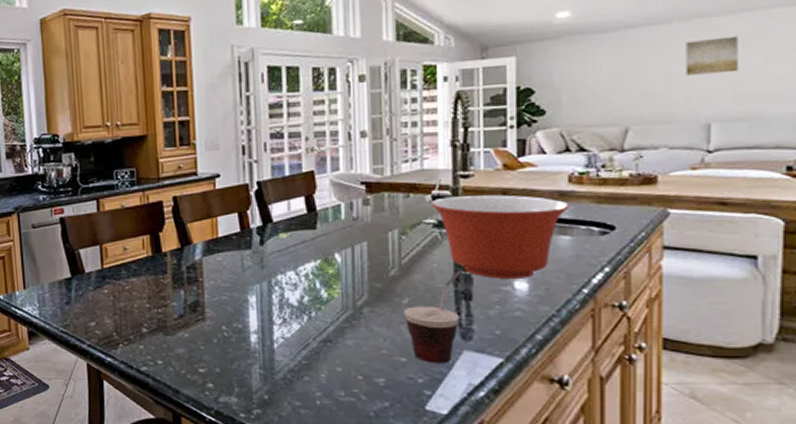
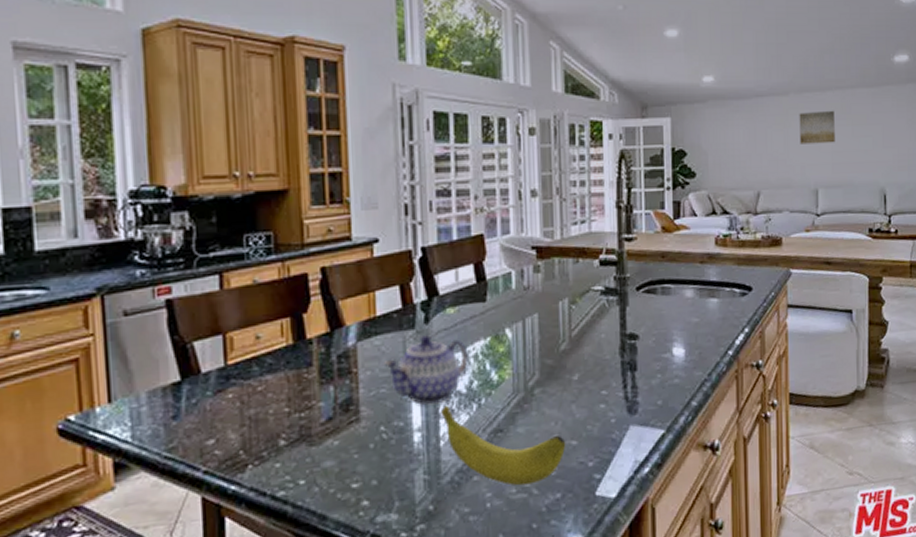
teapot: none [225,254,301,313] -> present [383,334,470,406]
banana: none [275,316,395,391] -> present [441,406,566,486]
cup: present [403,271,462,363] -> none [573,340,627,444]
mixing bowl: present [430,195,570,279] -> none [598,258,717,346]

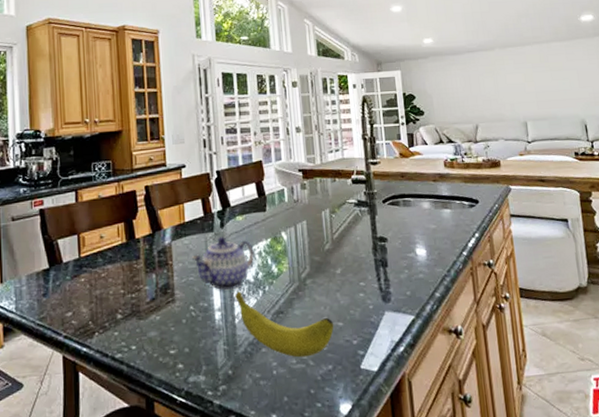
wall art: present [799,110,835,144] -> none [504,60,538,87]

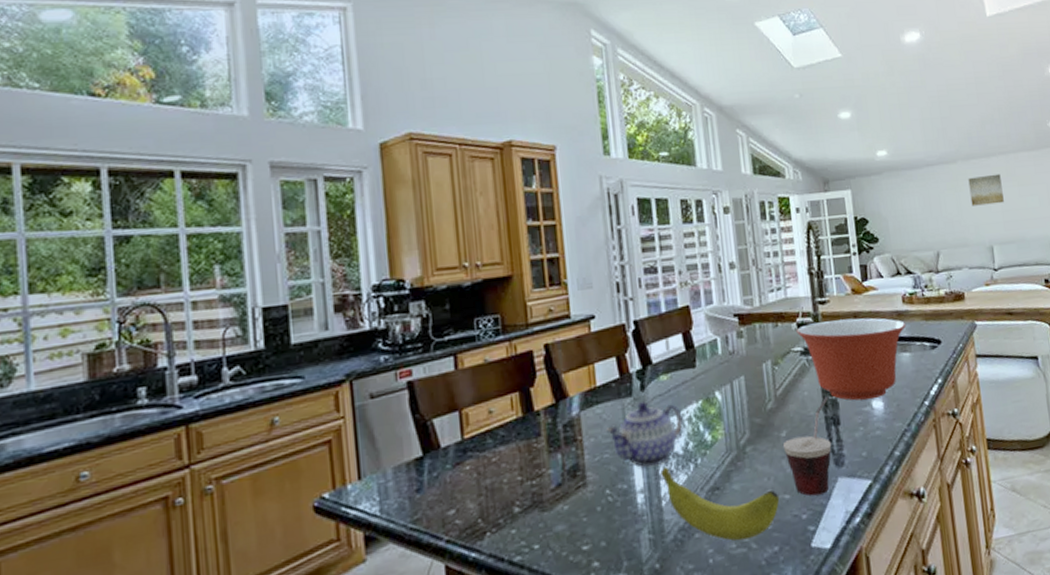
cup: none [337,242,380,325] -> present [782,396,832,496]
mixing bowl: none [351,178,448,247] -> present [796,318,906,401]
wall art: none [504,60,538,87] -> present [968,173,1004,206]

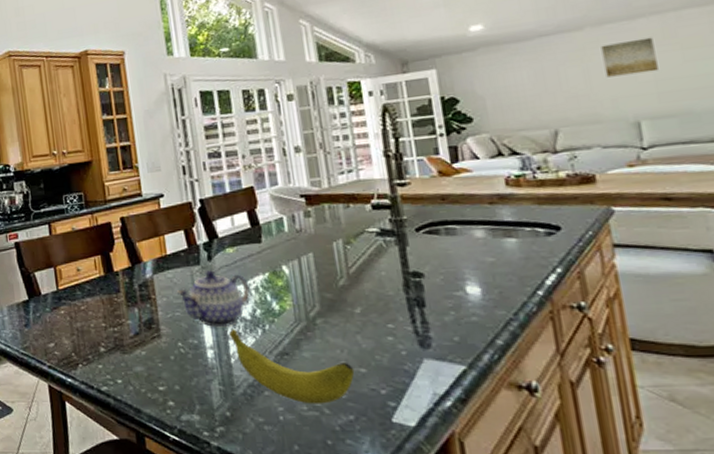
cup: present [782,396,832,496] -> none [357,277,415,373]
mixing bowl: present [796,318,906,401] -> none [371,201,511,284]

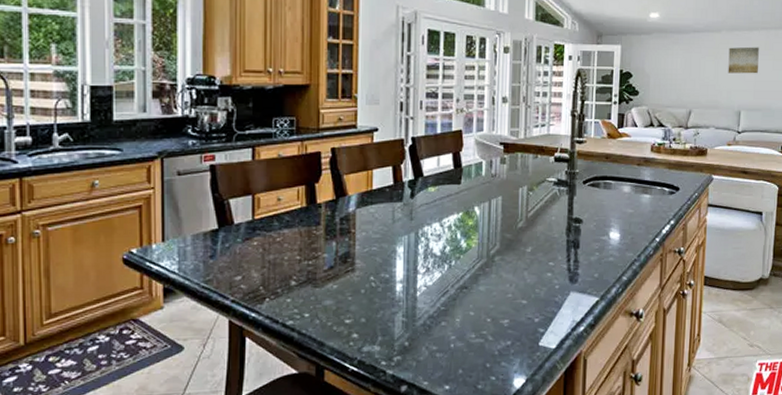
teapot: present [176,269,251,328] -> none [376,206,445,263]
banana: present [229,330,355,404] -> none [419,265,518,333]

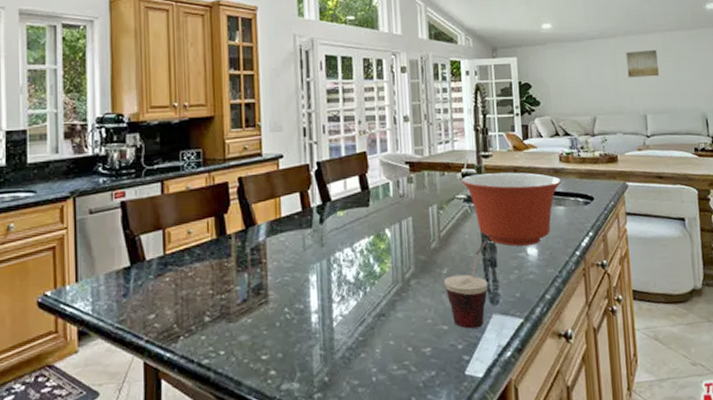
cup: none [526,223,573,304] -> present [443,240,488,329]
mixing bowl: none [553,159,651,230] -> present [461,172,562,246]

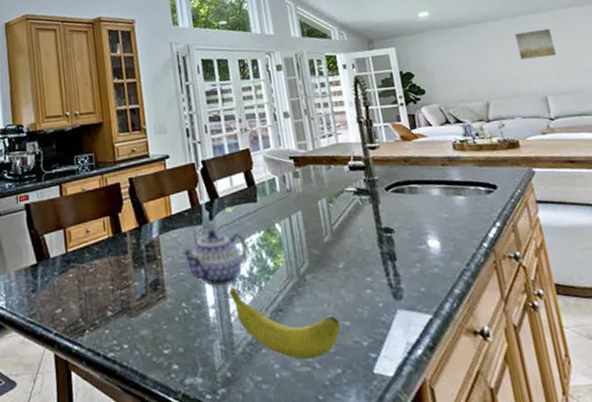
teapot: none [287,232,357,292] -> present [180,228,249,287]
banana: none [334,293,439,363] -> present [229,288,341,360]
cup: present [443,240,488,329] -> none [340,233,389,325]
mixing bowl: present [461,172,562,246] -> none [348,162,459,239]

